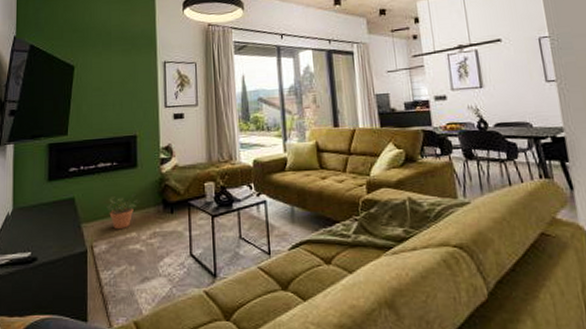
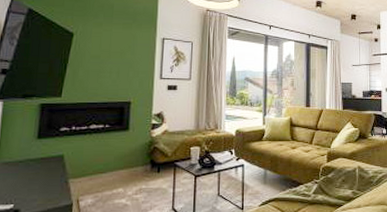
potted plant: present [106,193,140,229] -> none [95,153,129,185]

